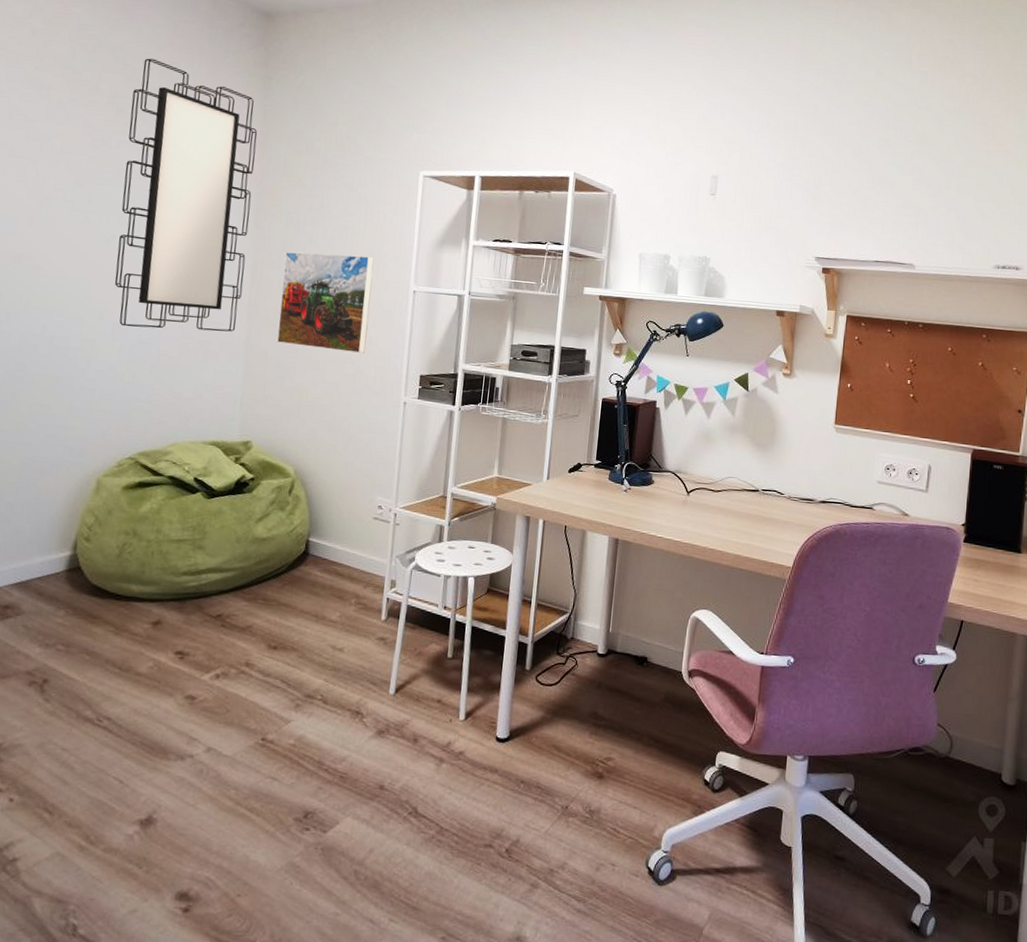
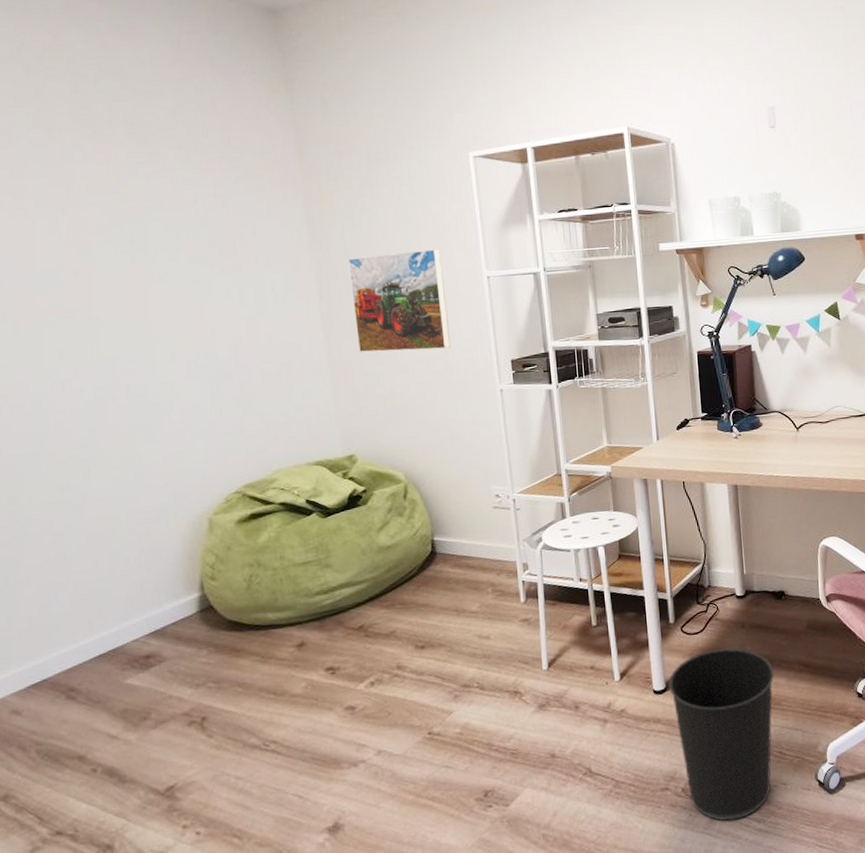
mirror: present [114,58,258,332] -> none [150,78,314,363]
wastebasket: none [512,705,623,894] -> present [668,648,775,821]

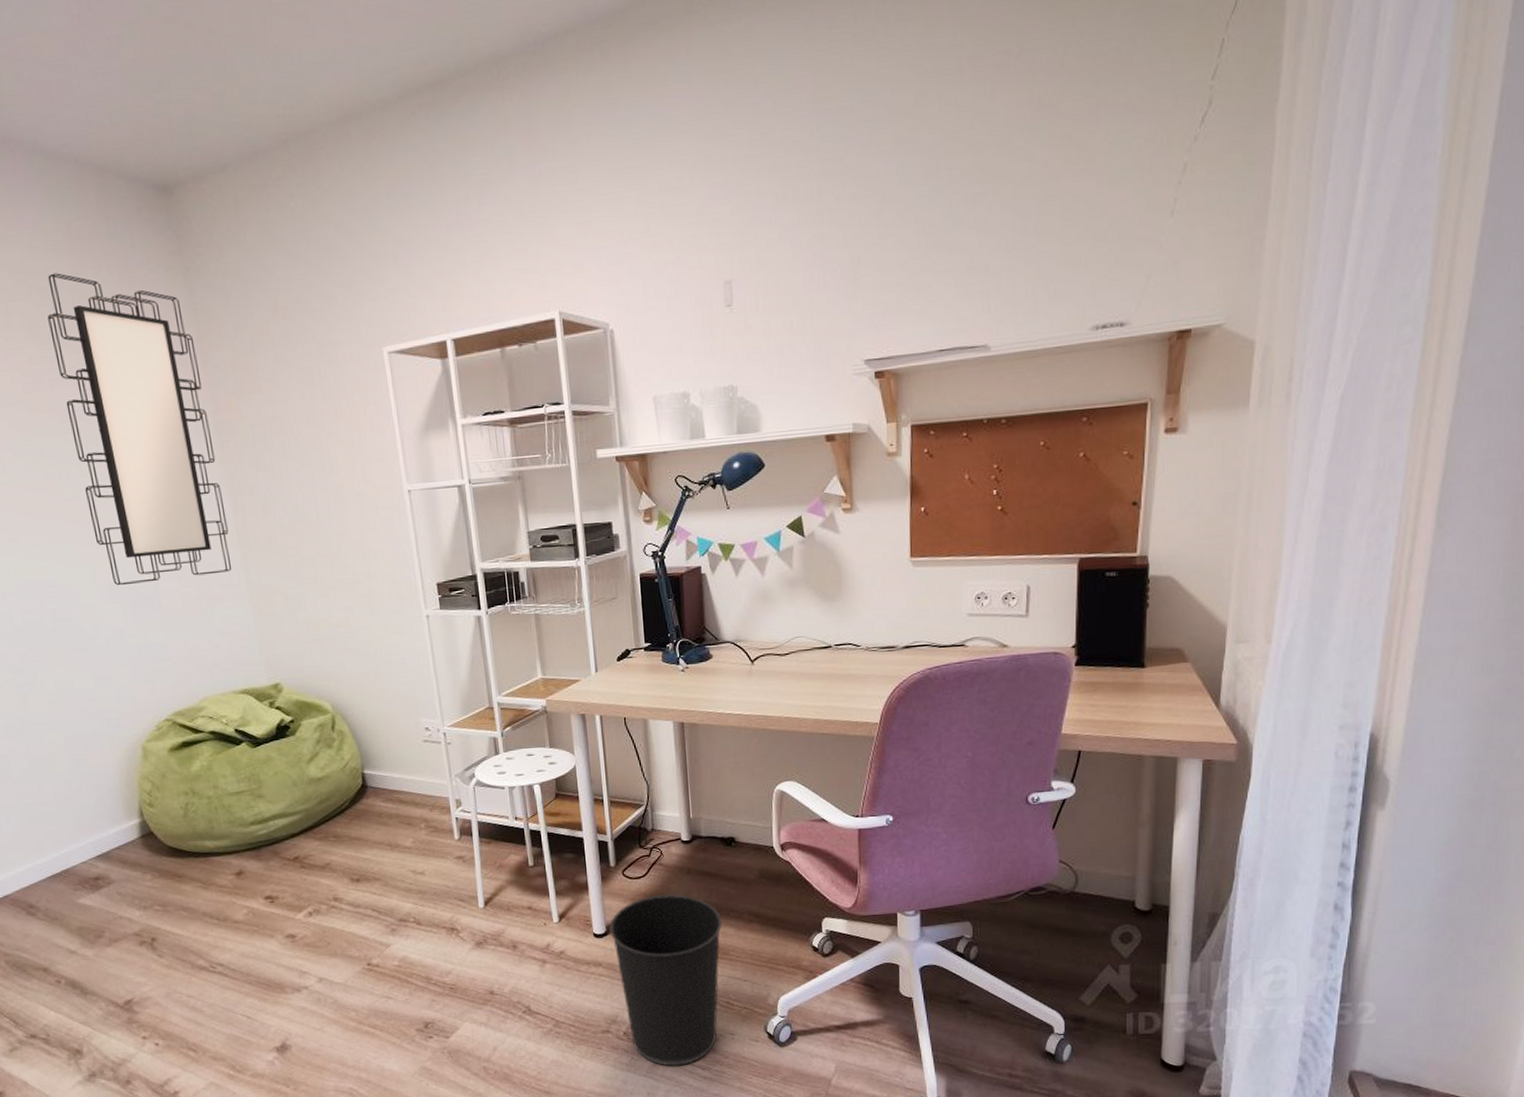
mirror: none [150,78,314,363] -> present [47,273,232,586]
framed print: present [348,249,450,353] -> none [261,460,372,576]

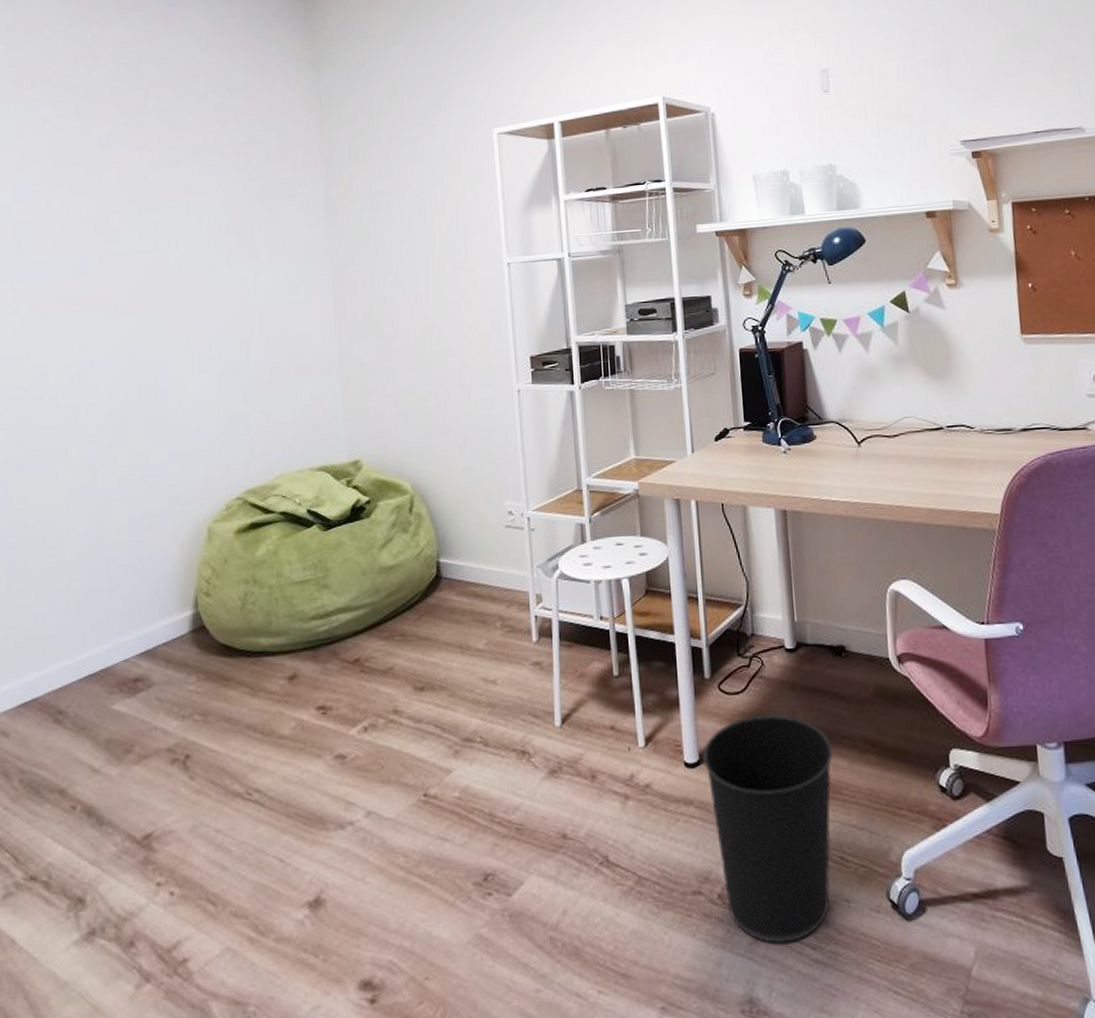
mirror: present [47,273,232,586] -> none [182,63,326,356]

